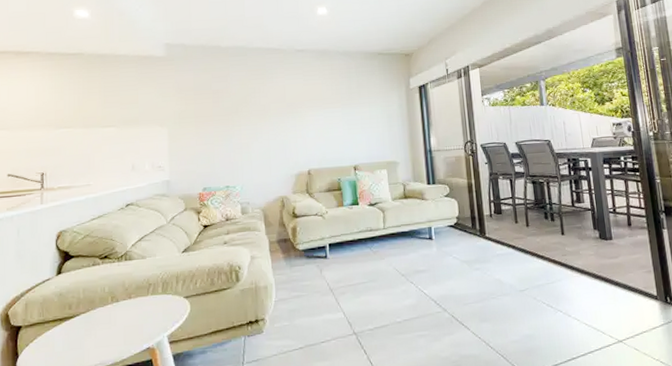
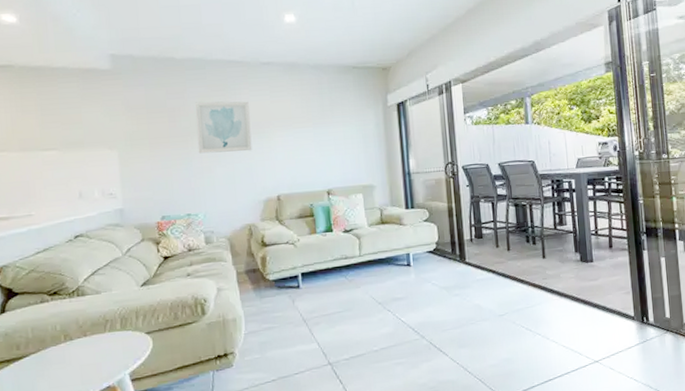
wall art: none [236,84,286,131] -> present [195,101,252,154]

